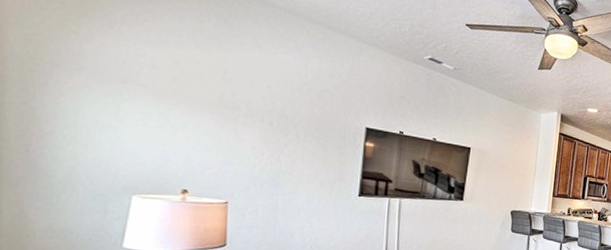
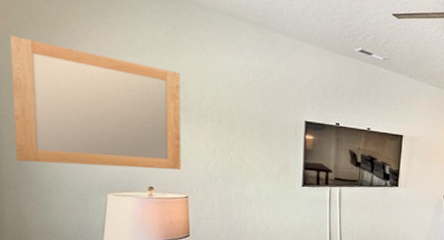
home mirror: none [23,15,228,172] -> present [10,35,181,170]

